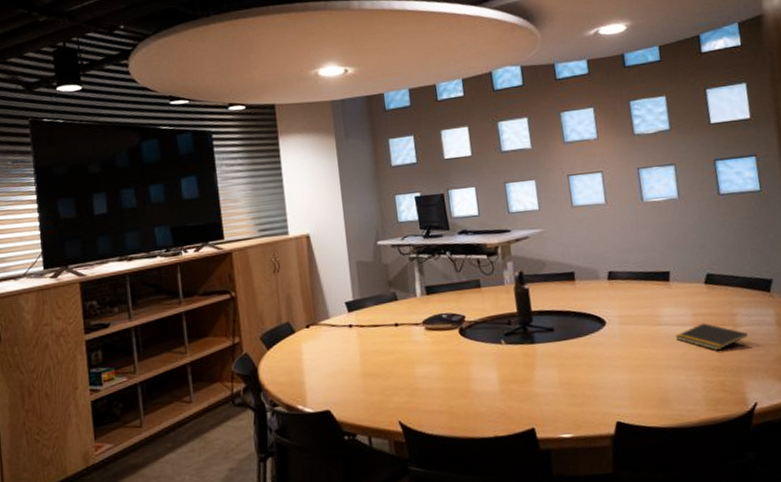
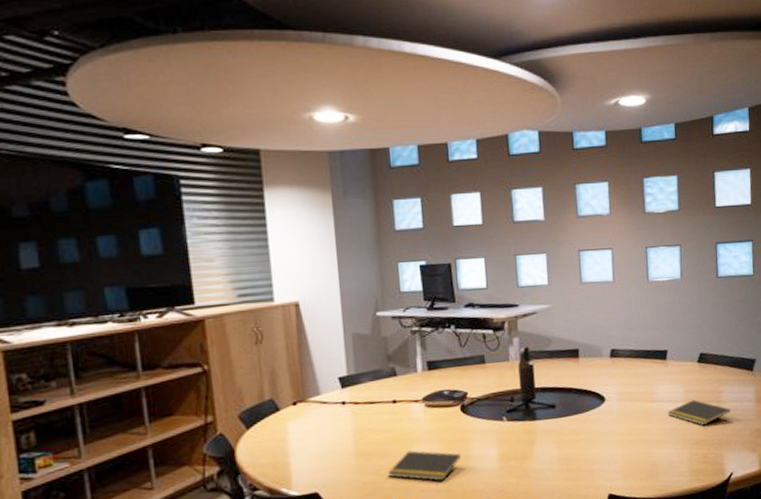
notepad: none [393,372,461,403] -> present [388,450,461,481]

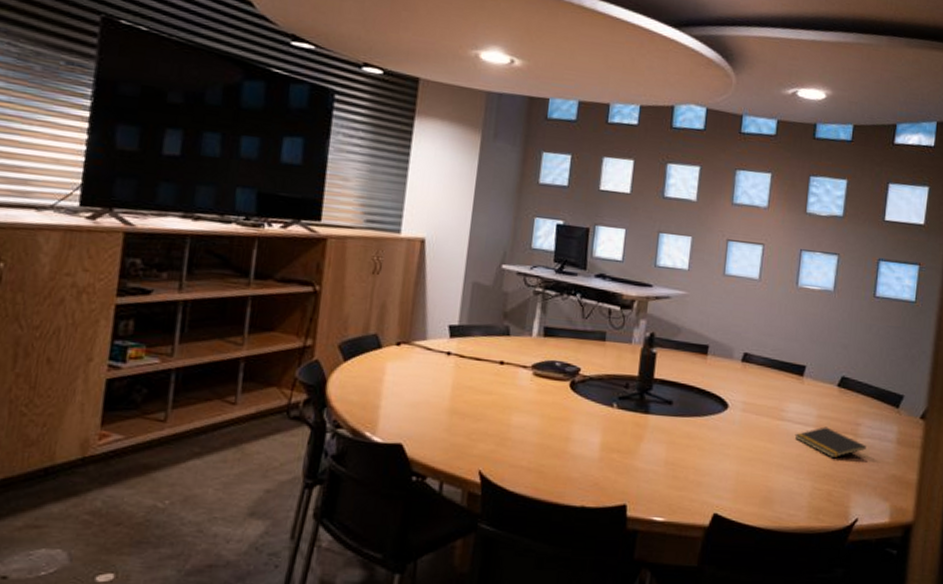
notepad: present [388,450,461,481] -> none [479,419,560,459]

